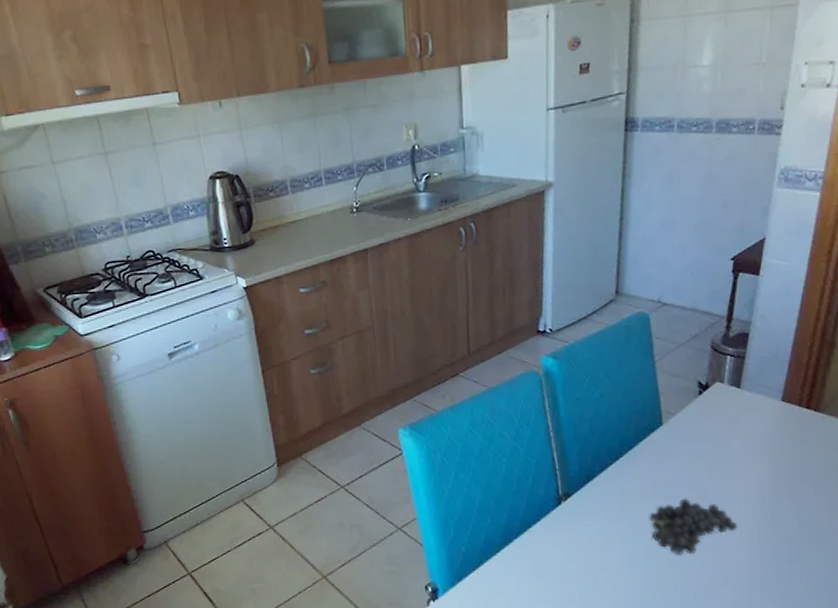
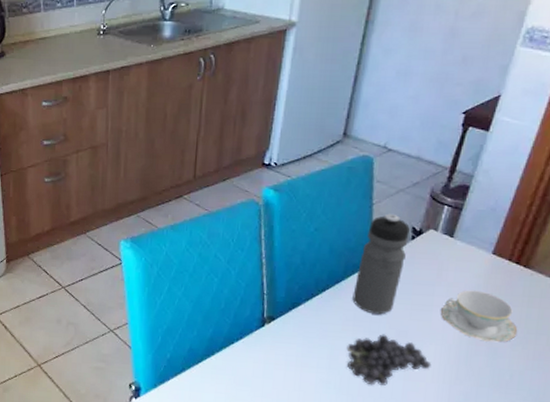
water bottle: none [647,369,696,478] -> present [352,213,410,315]
teacup: none [739,441,819,494] -> present [441,290,518,343]

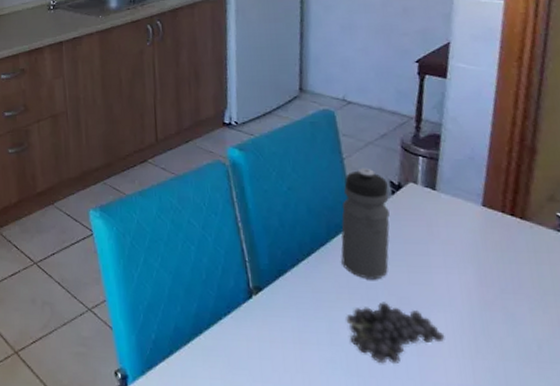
teacup: present [441,290,518,343] -> none [441,247,533,307]

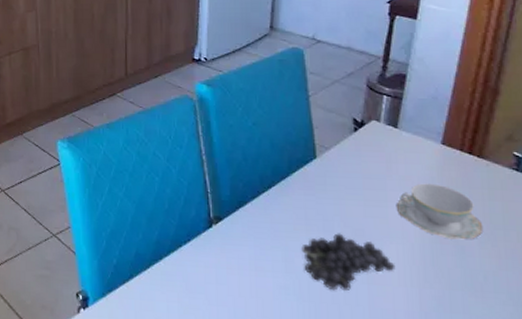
water bottle: present [341,168,390,280] -> none [300,105,351,212]
teacup: none [441,247,533,307] -> present [397,183,484,240]

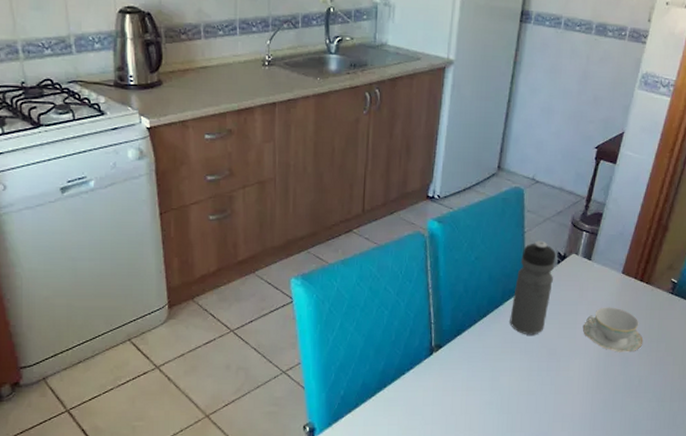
water bottle: none [300,105,351,212] -> present [510,240,556,335]
fruit: present [301,233,396,291] -> none [506,353,577,402]

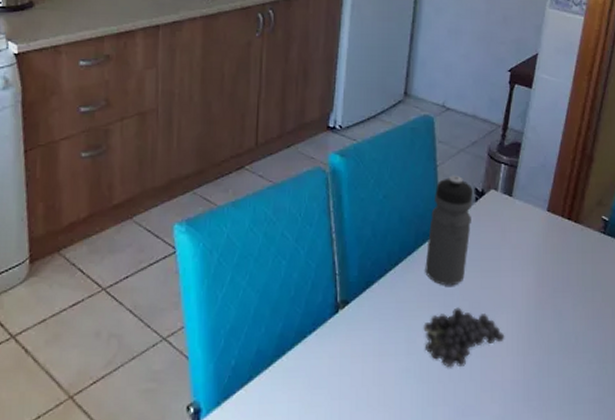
fruit: none [506,353,577,402] -> present [423,307,505,368]
teacup: present [583,307,643,352] -> none [509,250,577,304]

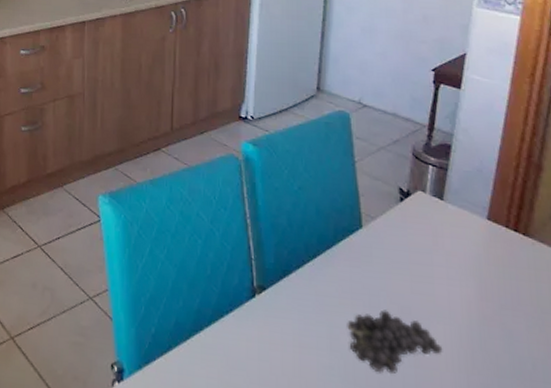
water bottle: present [425,175,473,286] -> none [346,172,397,287]

